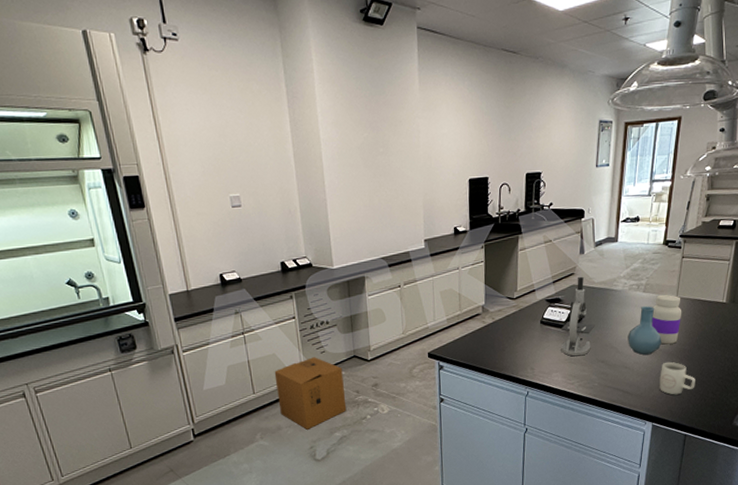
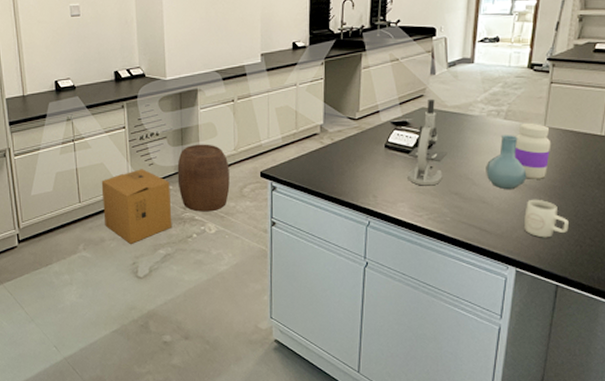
stool: none [348,329,400,394] -> present [177,144,230,212]

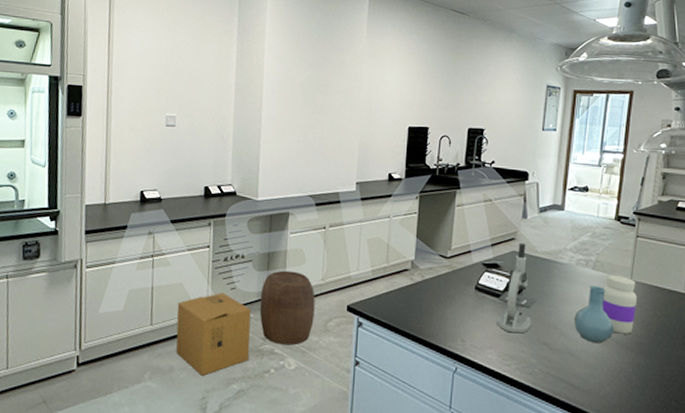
mug: present [524,199,569,238] -> none [612,355,655,398]

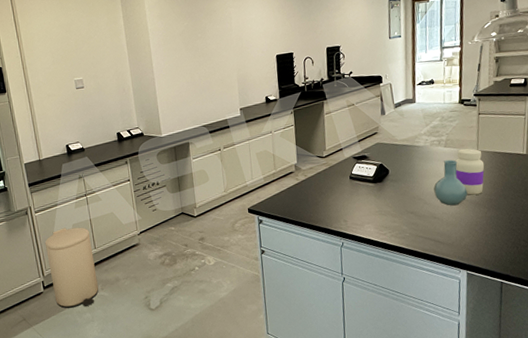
pedal bin: none [89,292,149,399] -> present [44,227,99,308]
box: present [176,293,251,376] -> none [112,214,177,281]
stool: present [259,270,315,345] -> none [177,188,223,248]
microscope: present [497,242,537,334] -> none [369,135,402,209]

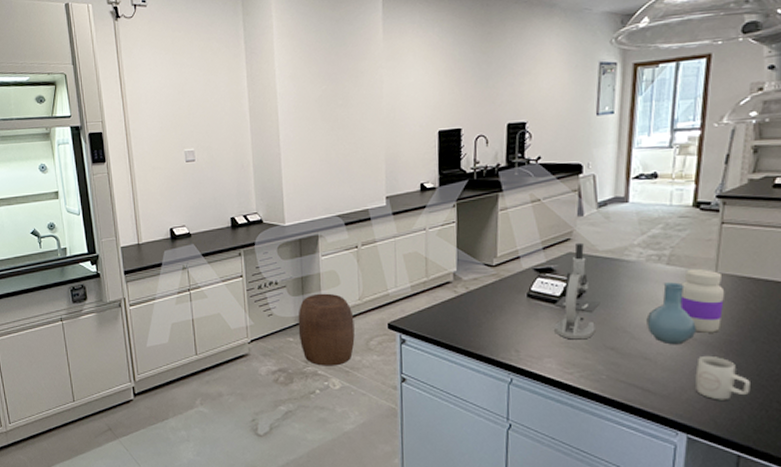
pedal bin: present [44,227,99,308] -> none [138,326,197,423]
stool: none [177,188,223,248] -> present [298,293,355,366]
microscope: none [369,135,402,209] -> present [553,242,601,340]
mug: none [469,211,506,244] -> present [695,355,751,400]

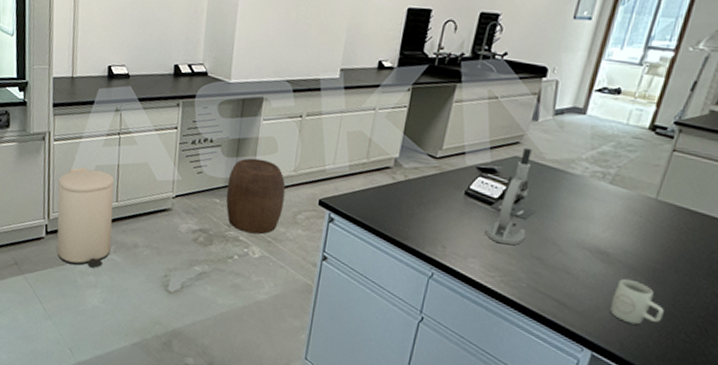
pedal bin: none [138,326,197,423] -> present [56,167,115,269]
flask: present [646,282,697,345] -> none [576,201,625,265]
jar: present [680,268,725,333] -> none [613,191,662,258]

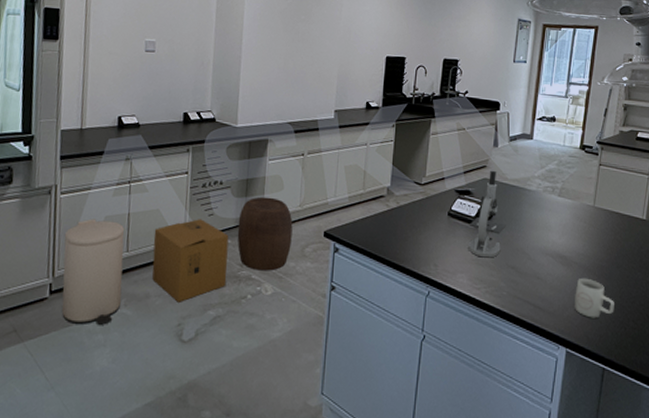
box: none [140,175,218,255] -> present [152,219,229,302]

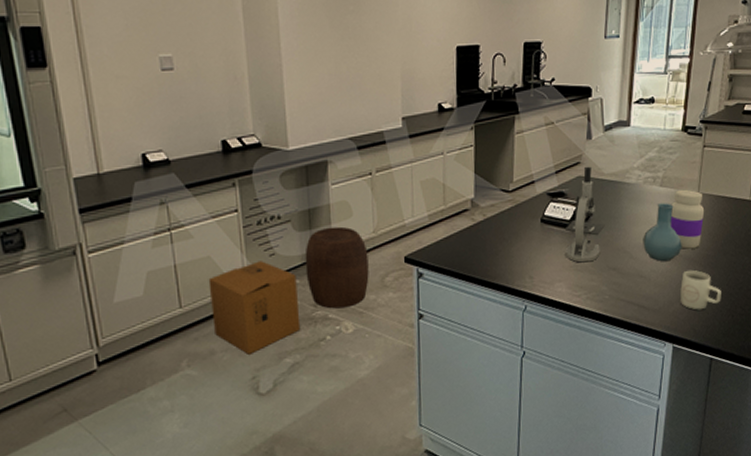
pedal bin: present [61,218,125,326] -> none [102,276,183,394]
flask: none [541,211,578,267] -> present [643,203,682,262]
jar: none [567,201,600,258] -> present [670,189,705,249]

